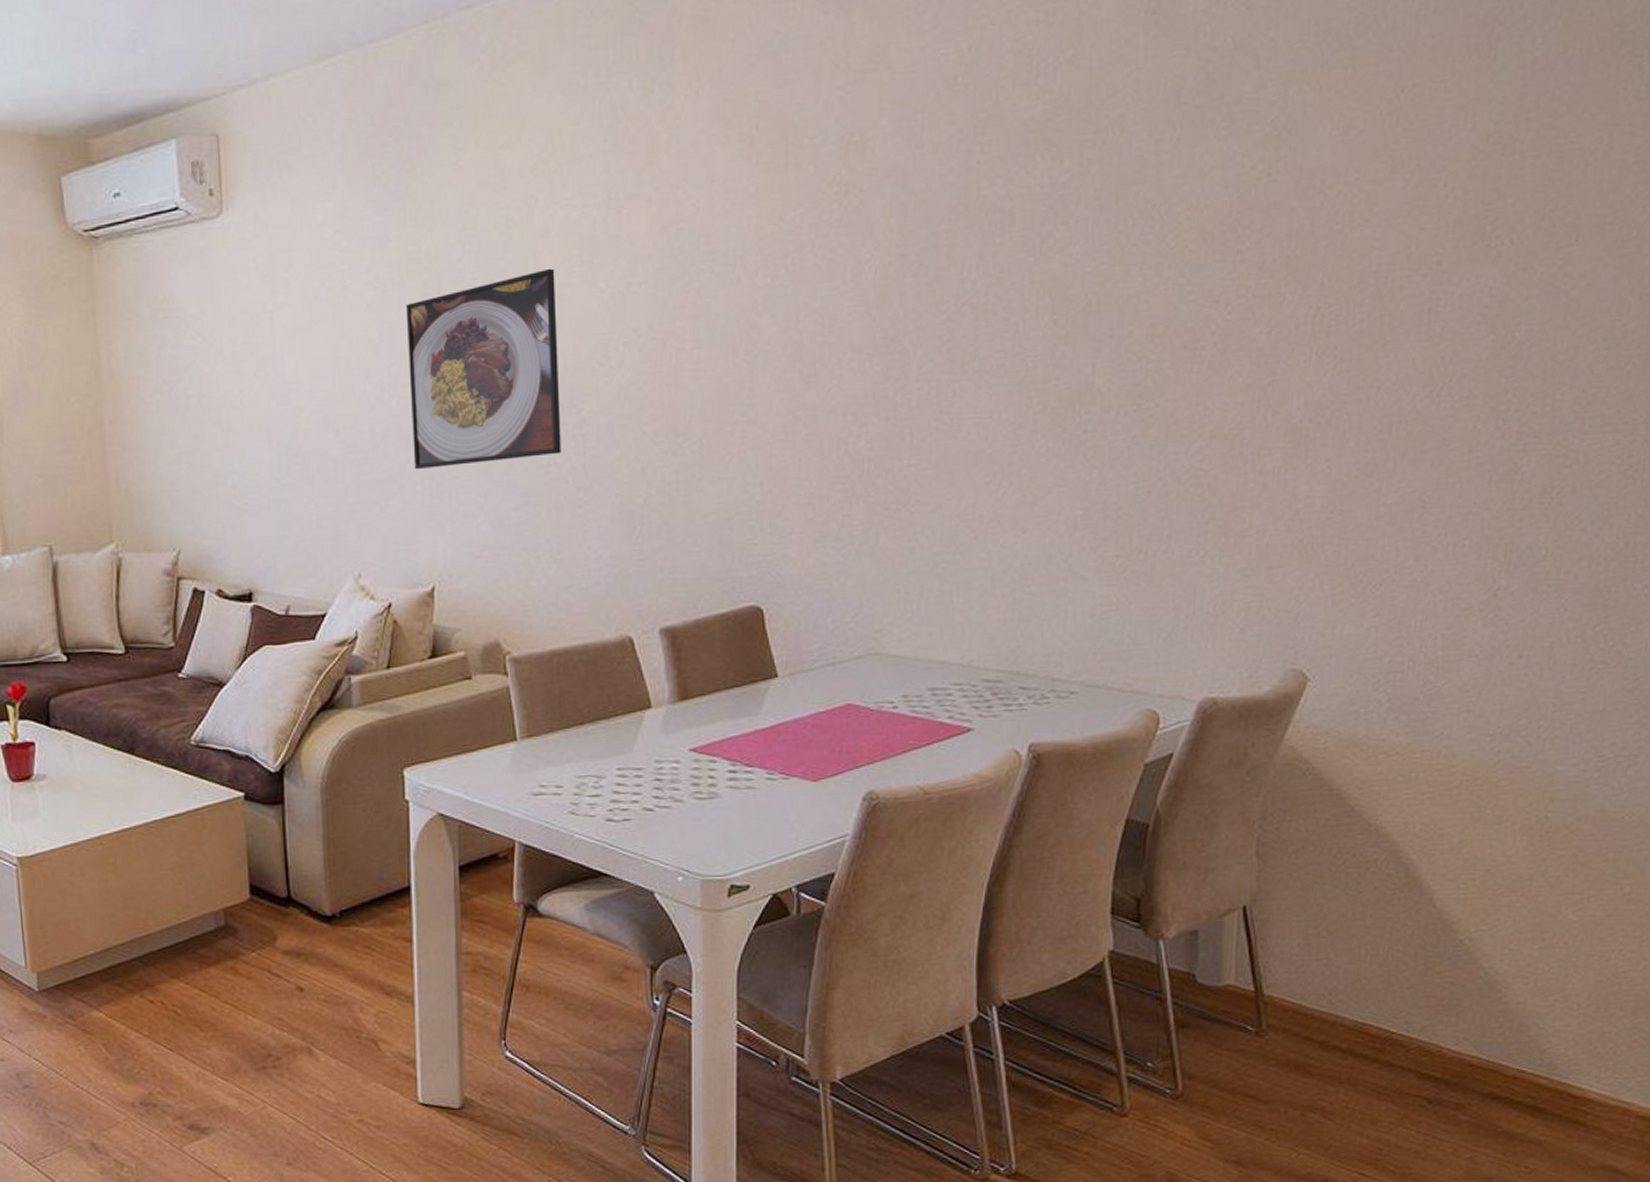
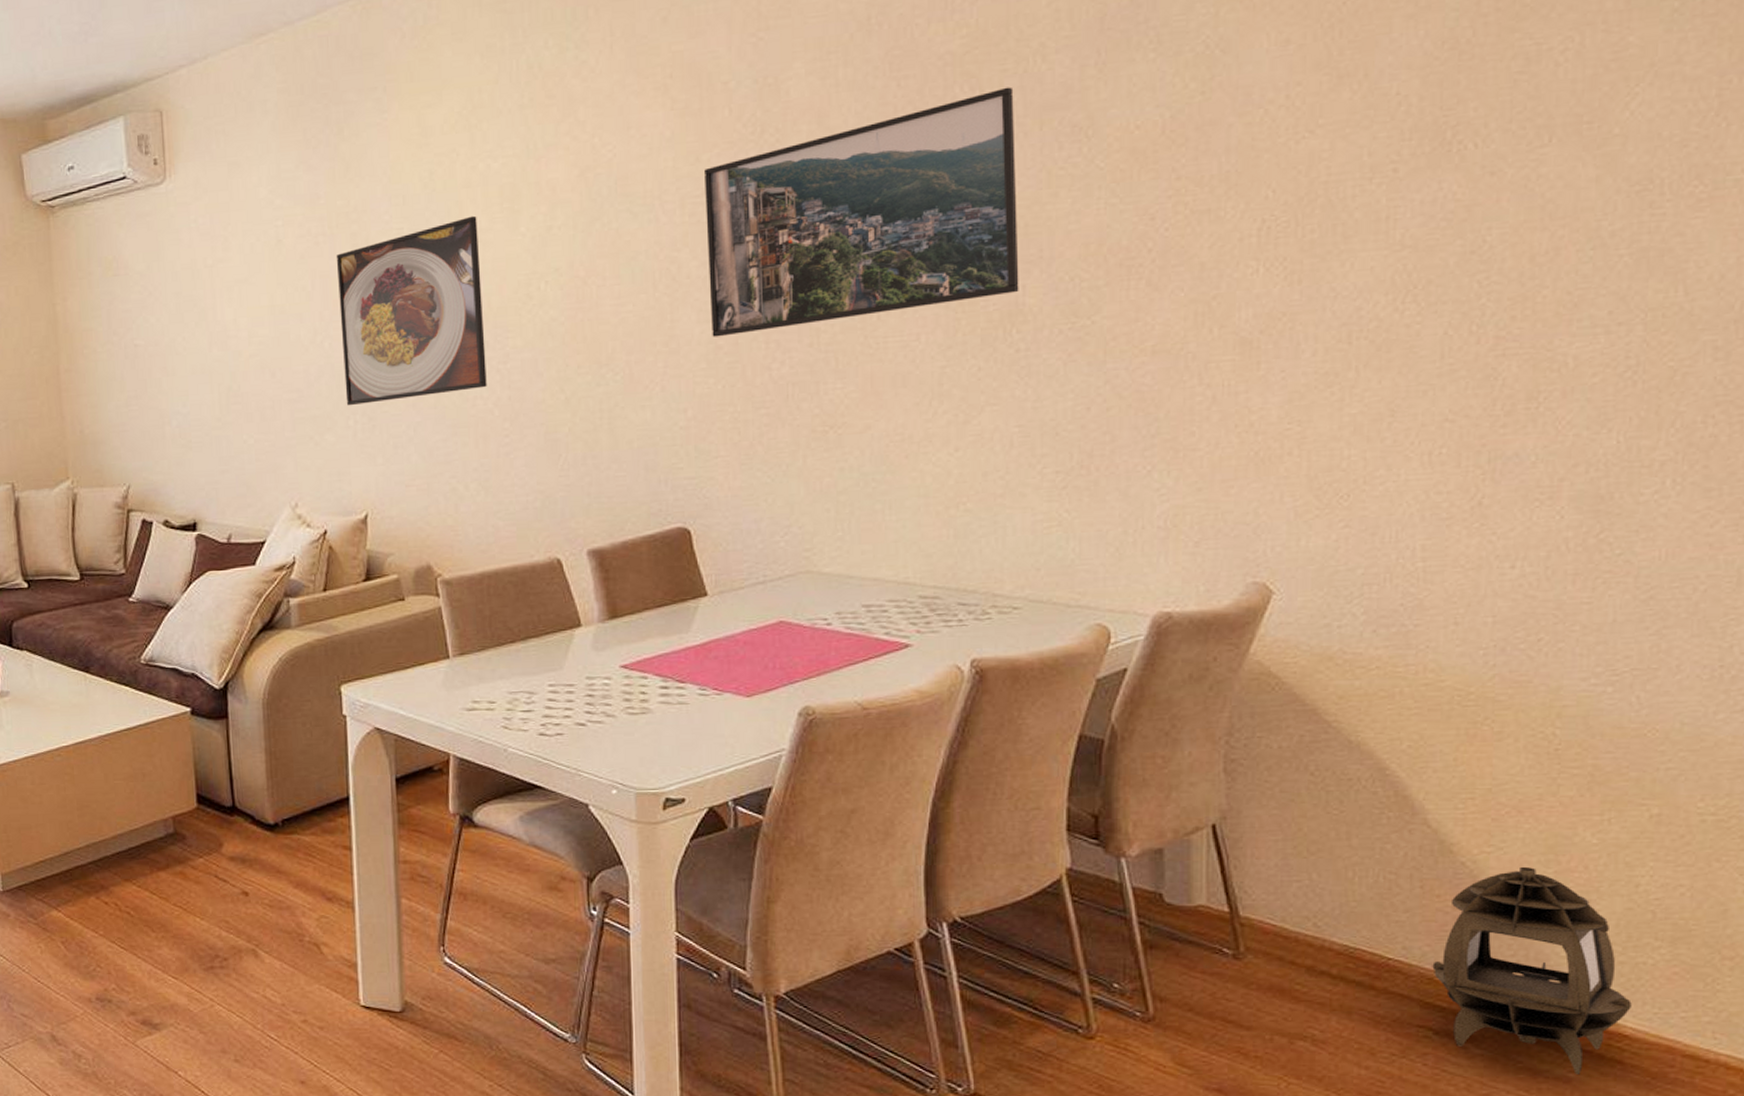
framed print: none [788,158,1092,408] -> present [705,87,1019,337]
lantern: none [1429,943,1597,1138] -> present [1432,866,1632,1076]

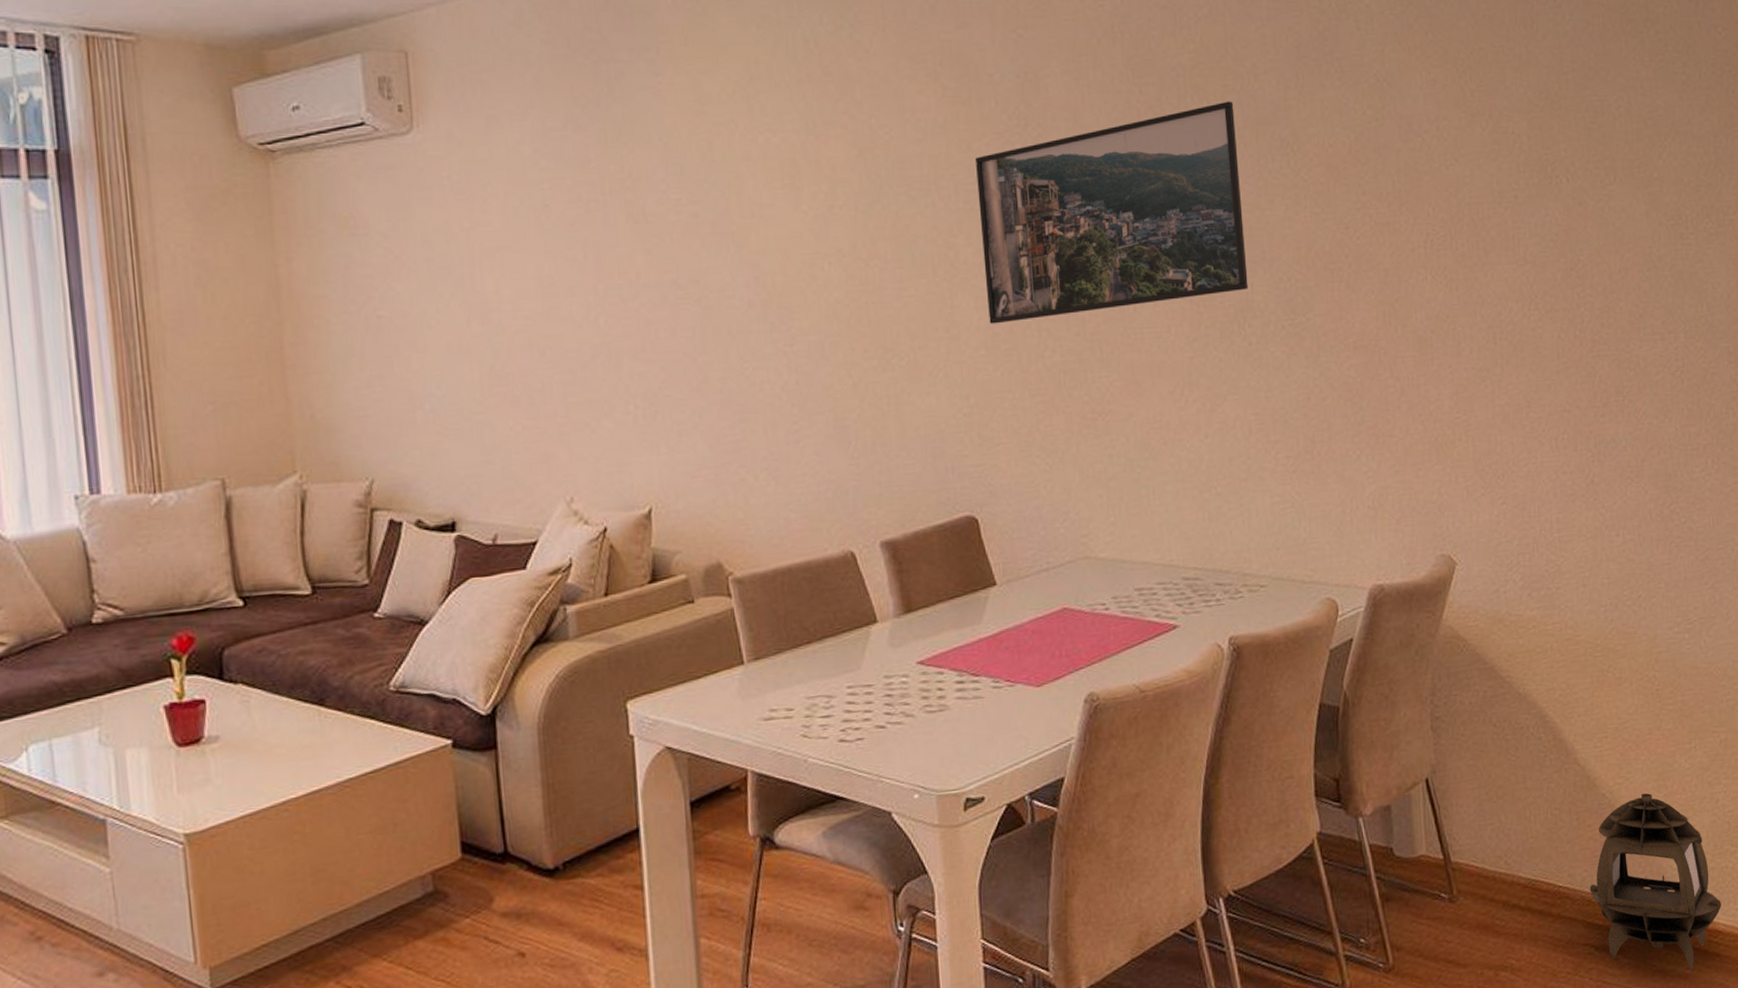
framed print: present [336,215,487,406] -> none [609,190,774,390]

